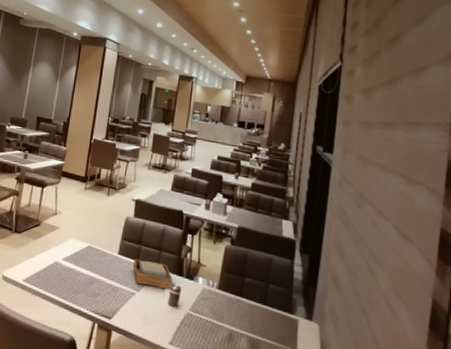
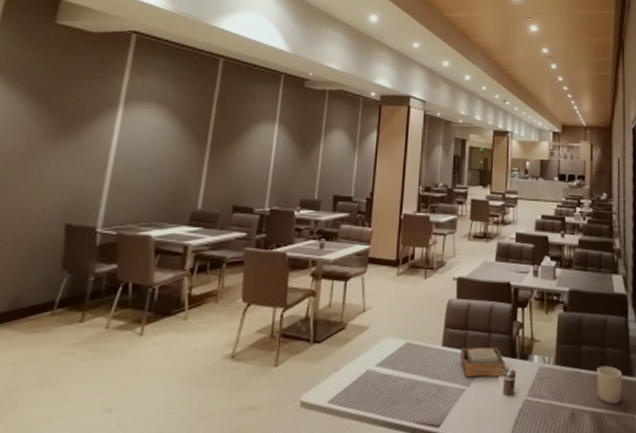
mug: none [256,298,283,335] -> present [596,365,623,404]

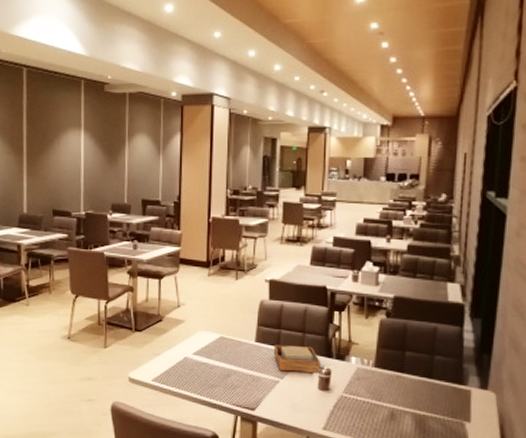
mug: present [596,365,623,404] -> none [420,372,453,409]

